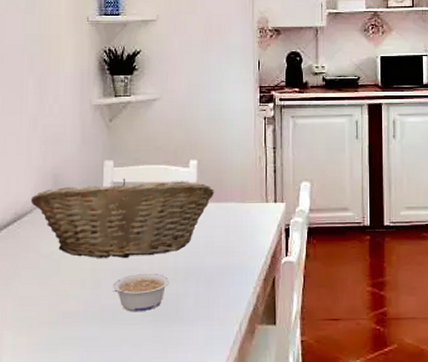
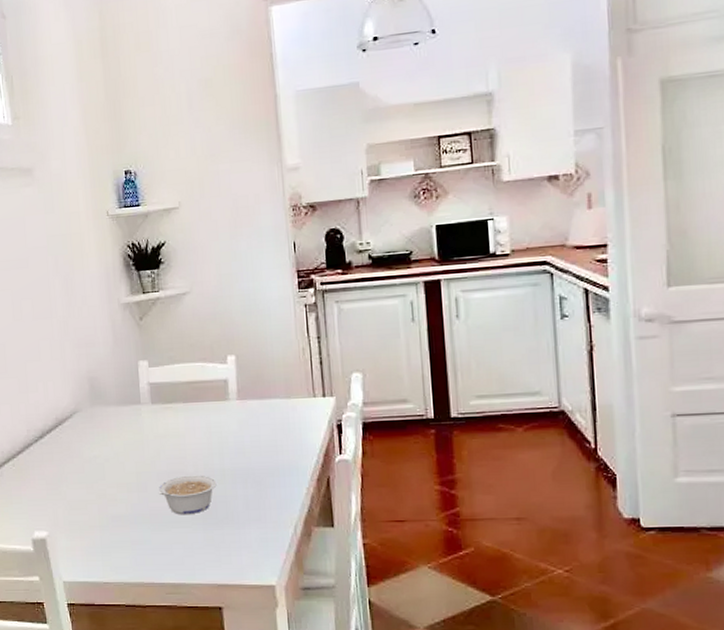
fruit basket: present [30,178,215,259] -> none [69,378,257,461]

